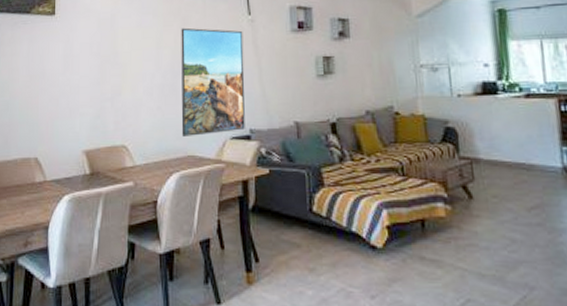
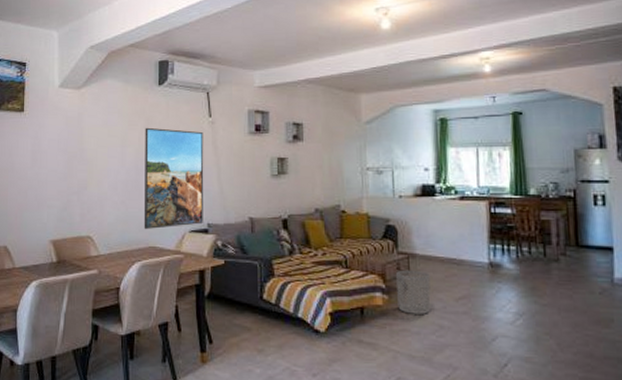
waste bin: none [459,176,499,227] -> present [396,269,431,314]

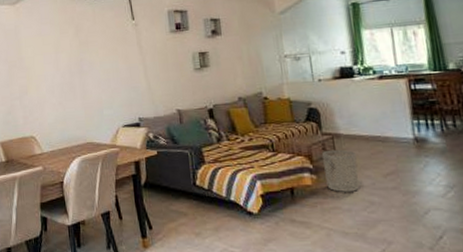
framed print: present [144,127,204,229] -> none [75,33,135,127]

